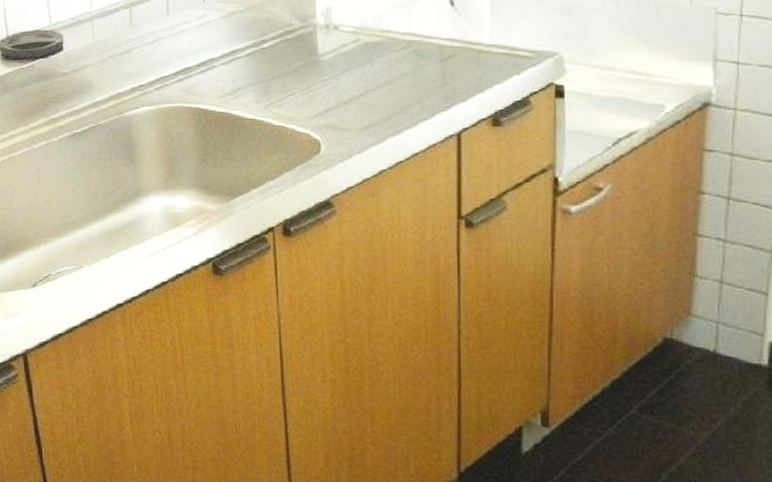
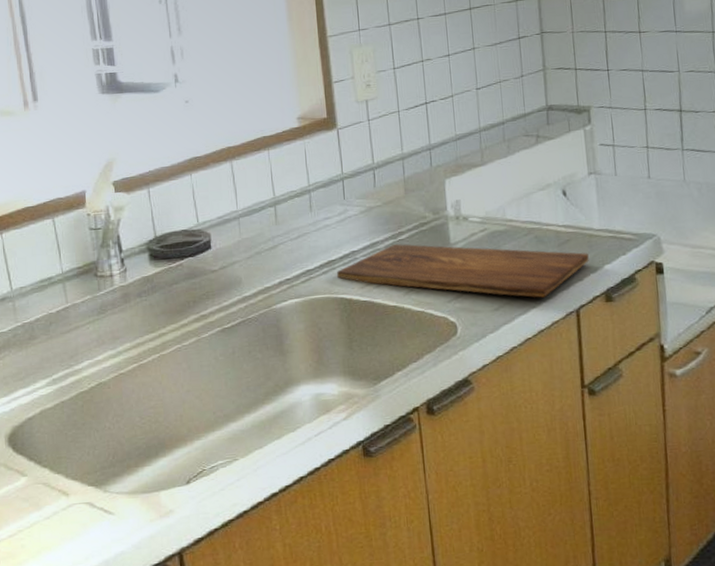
cutting board: none [193,53,476,118] -> present [337,244,589,298]

